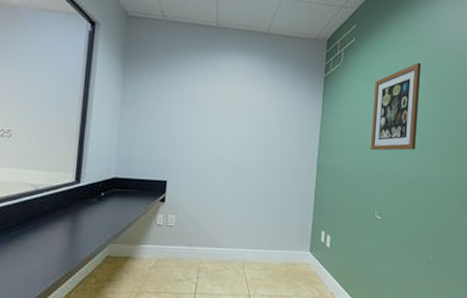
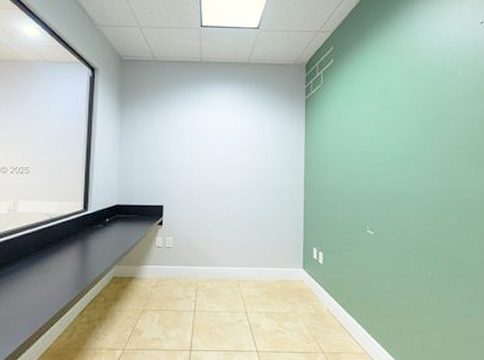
wall art: present [370,62,422,151] -> none [356,77,404,167]

